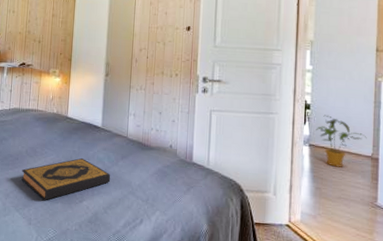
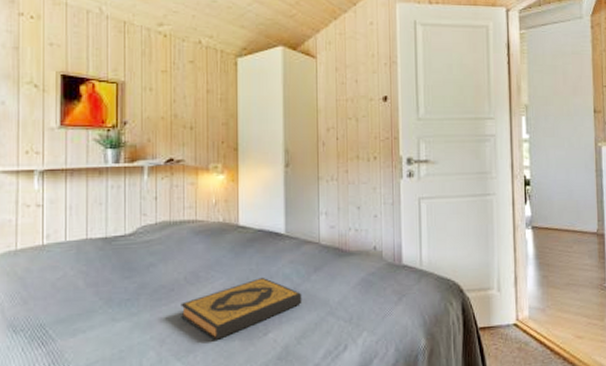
house plant: present [316,115,367,167] -> none [538,190,591,249]

